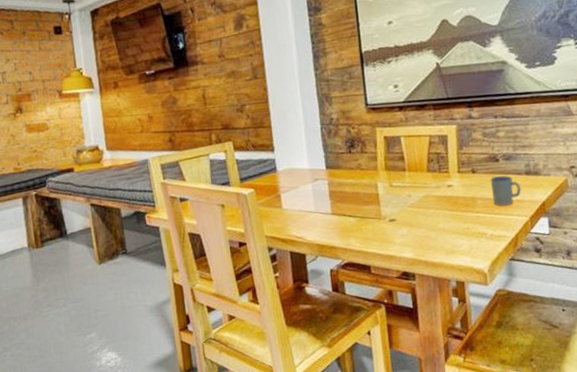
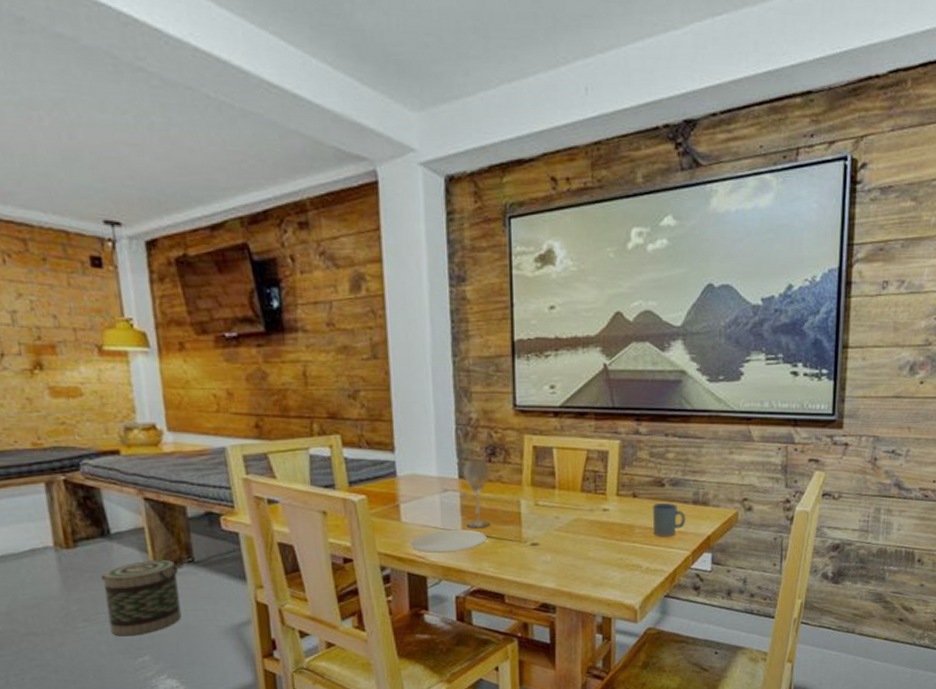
basket: none [60,251,118,318] -> present [100,558,182,637]
plate: none [290,211,352,234] -> present [410,529,487,554]
wineglass: none [329,151,354,210] -> present [463,459,490,529]

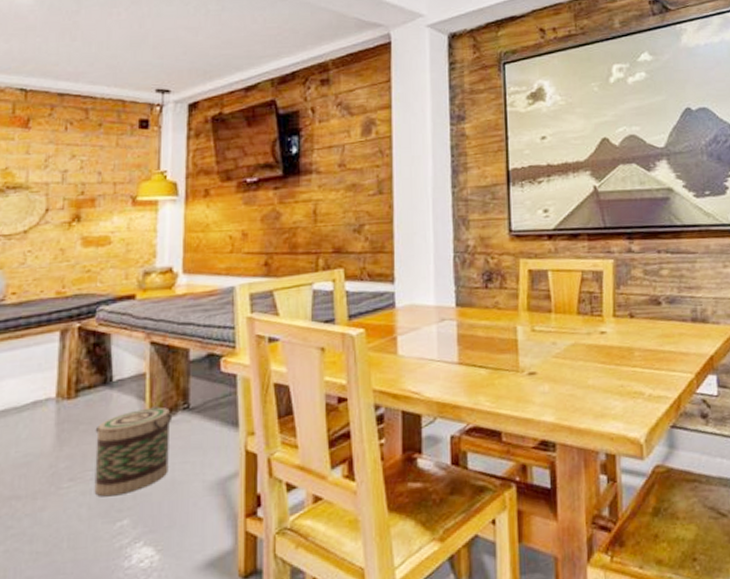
plate: present [410,529,487,554] -> none [406,360,483,389]
wineglass: present [463,459,490,529] -> none [460,285,487,359]
mug: present [652,502,686,537] -> none [650,321,687,360]

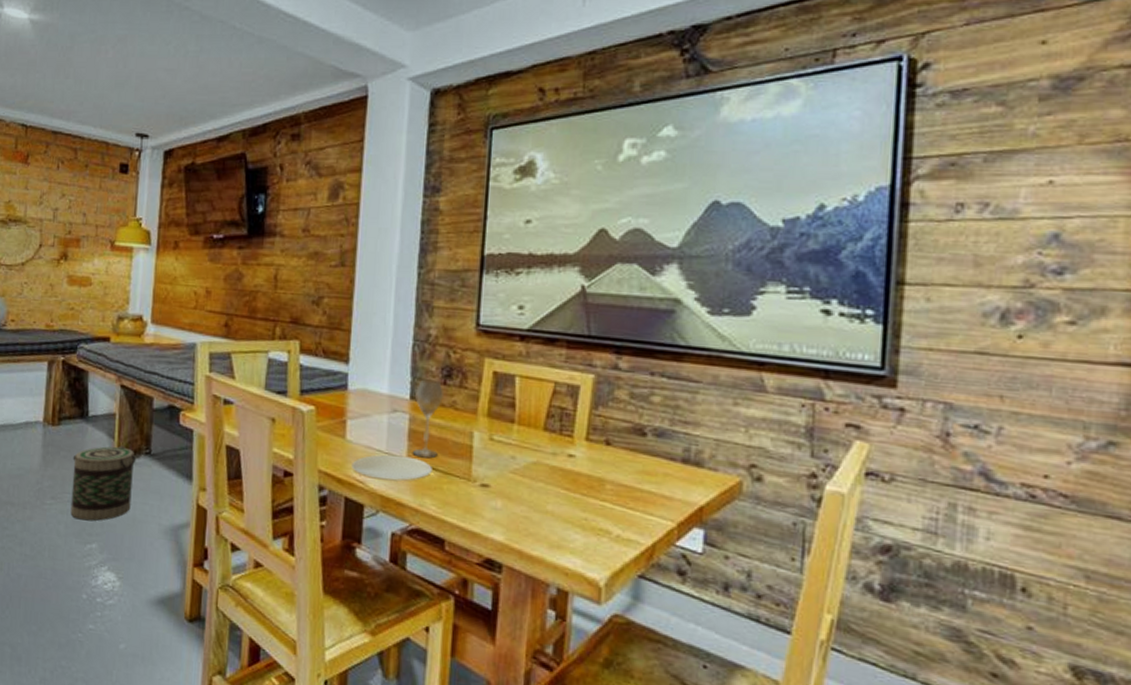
plate: none [406,360,483,389] -> present [351,454,432,483]
wineglass: none [460,285,487,359] -> present [412,379,443,458]

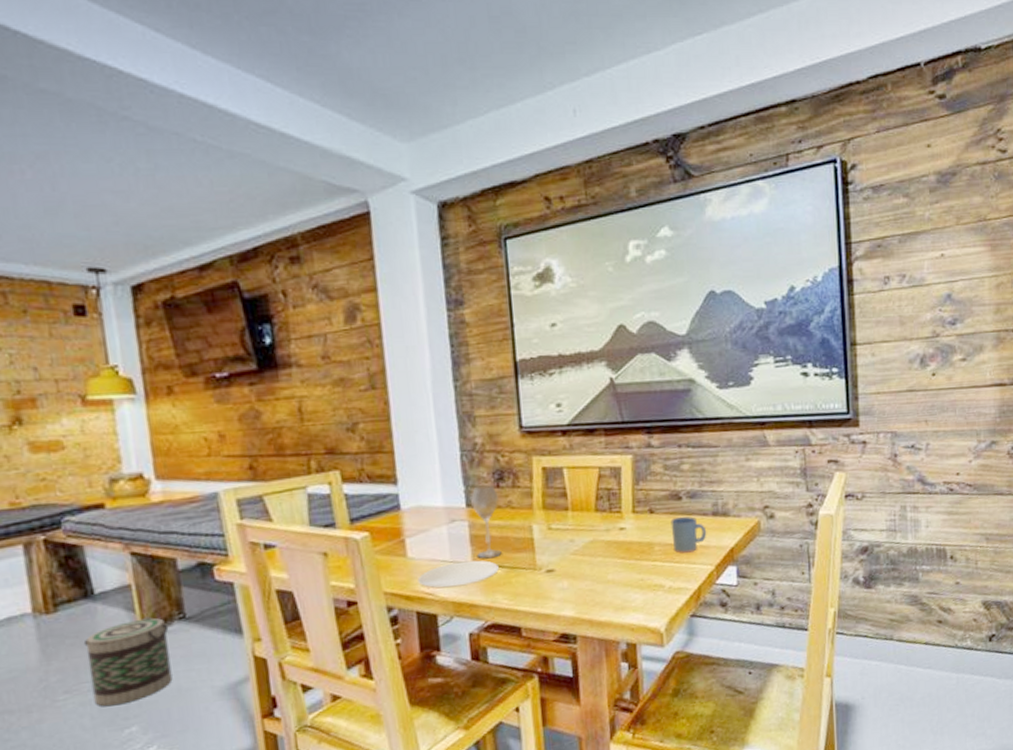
mug: none [628,455,672,501] -> present [670,516,707,554]

